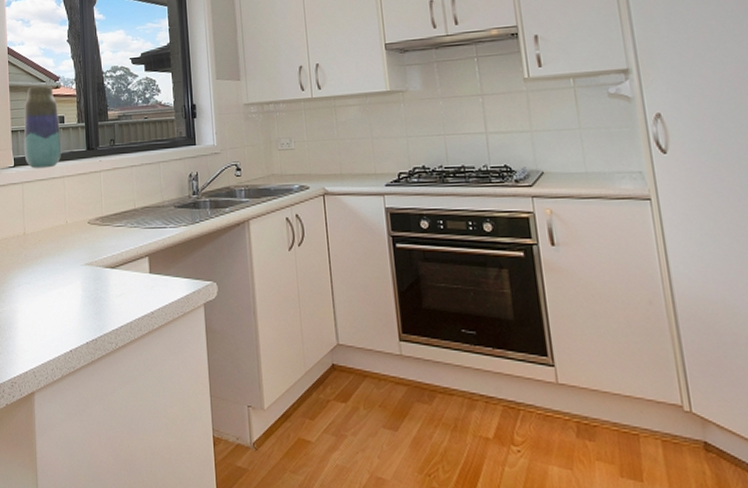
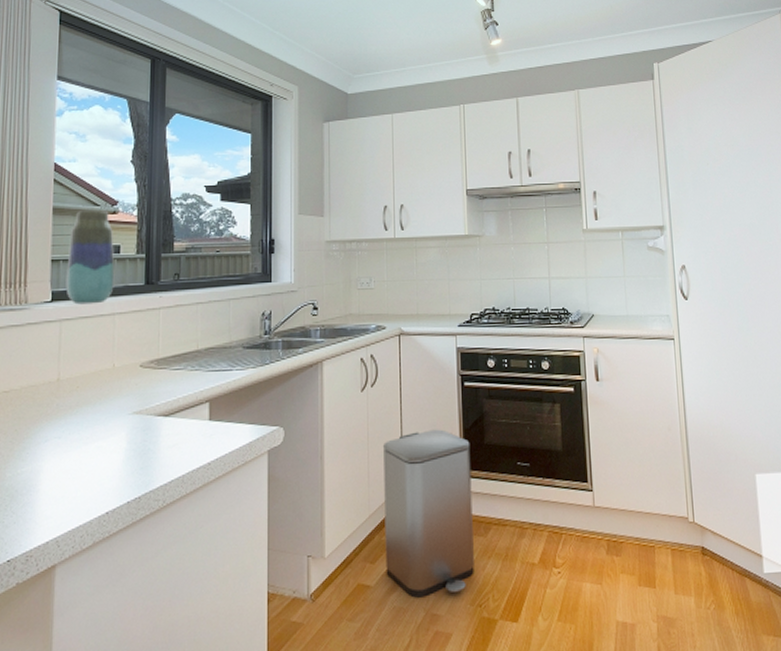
pedal bin: none [315,291,420,459] -> present [383,429,474,598]

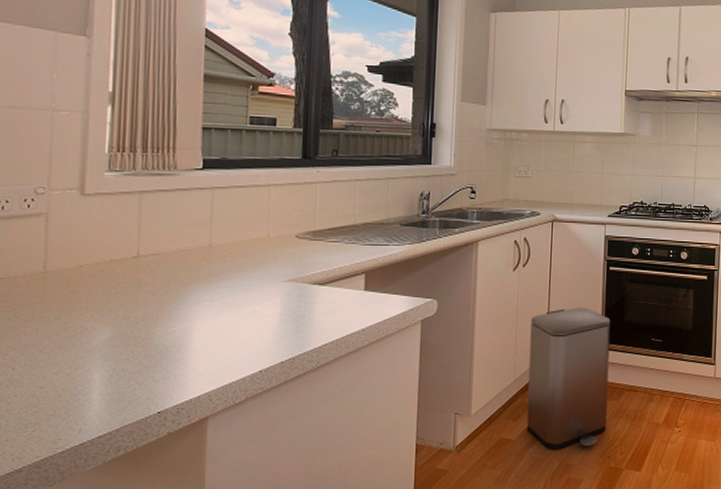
vase: present [66,210,115,305] -> none [218,80,271,174]

